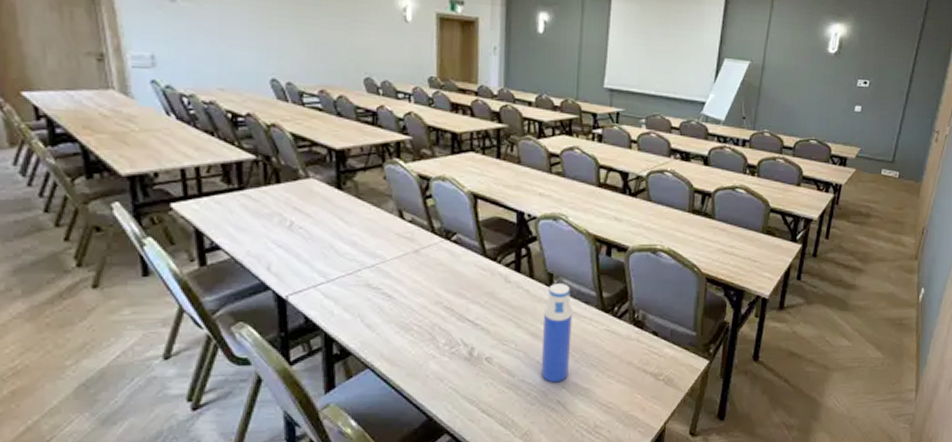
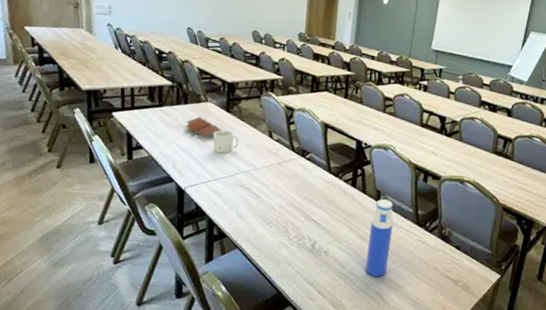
papers: none [280,199,333,226] -> present [185,116,222,138]
mug: none [321,214,359,246] -> present [213,130,240,154]

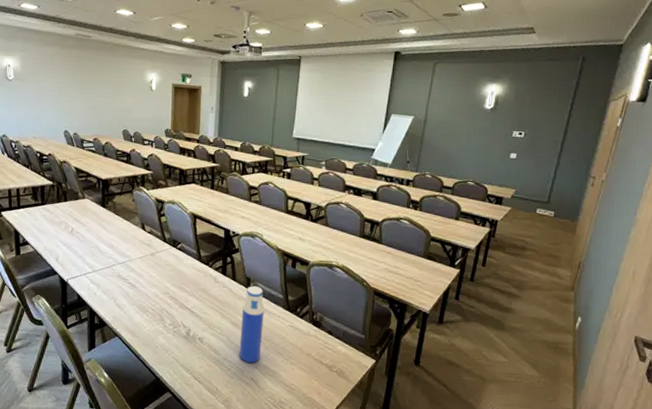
papers: present [185,116,222,138] -> none [66,212,99,232]
mug: present [213,130,240,154] -> none [91,224,115,247]

